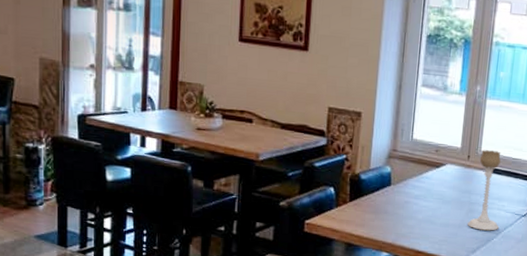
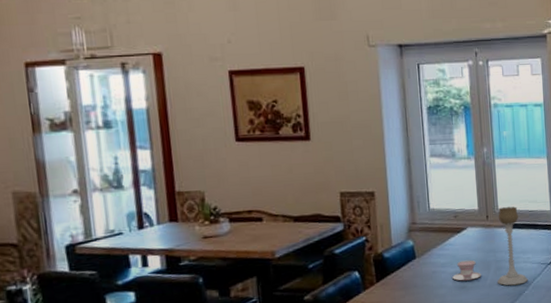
teacup: none [424,196,453,217] -> present [452,259,481,281]

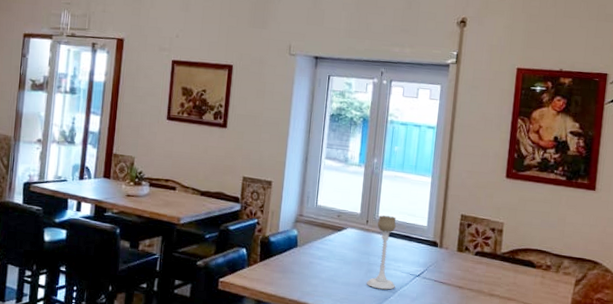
teacup: present [452,259,481,281] -> none [327,257,353,277]

